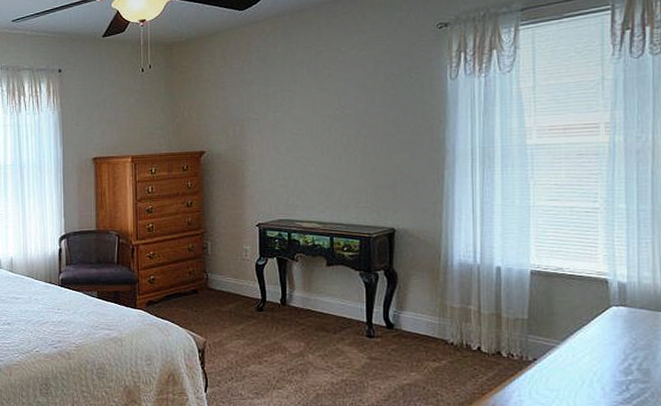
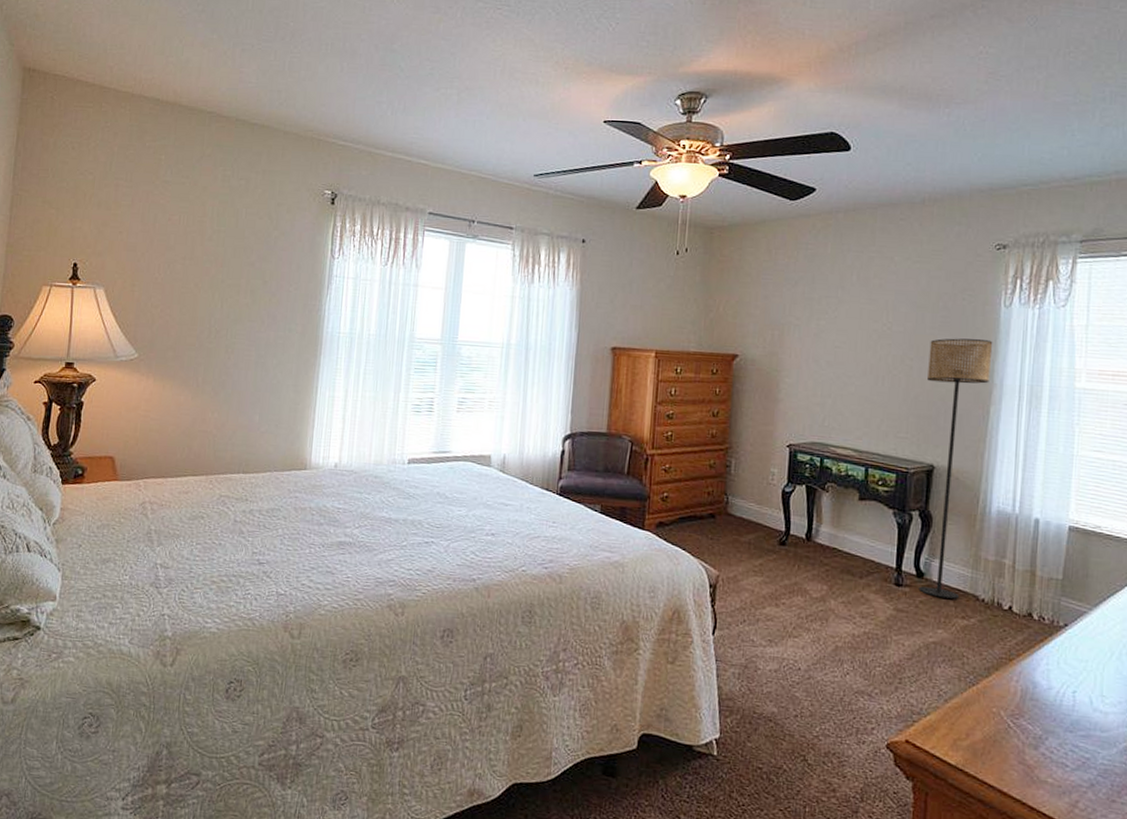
floor lamp: none [381,111,442,345] -> present [918,338,993,599]

